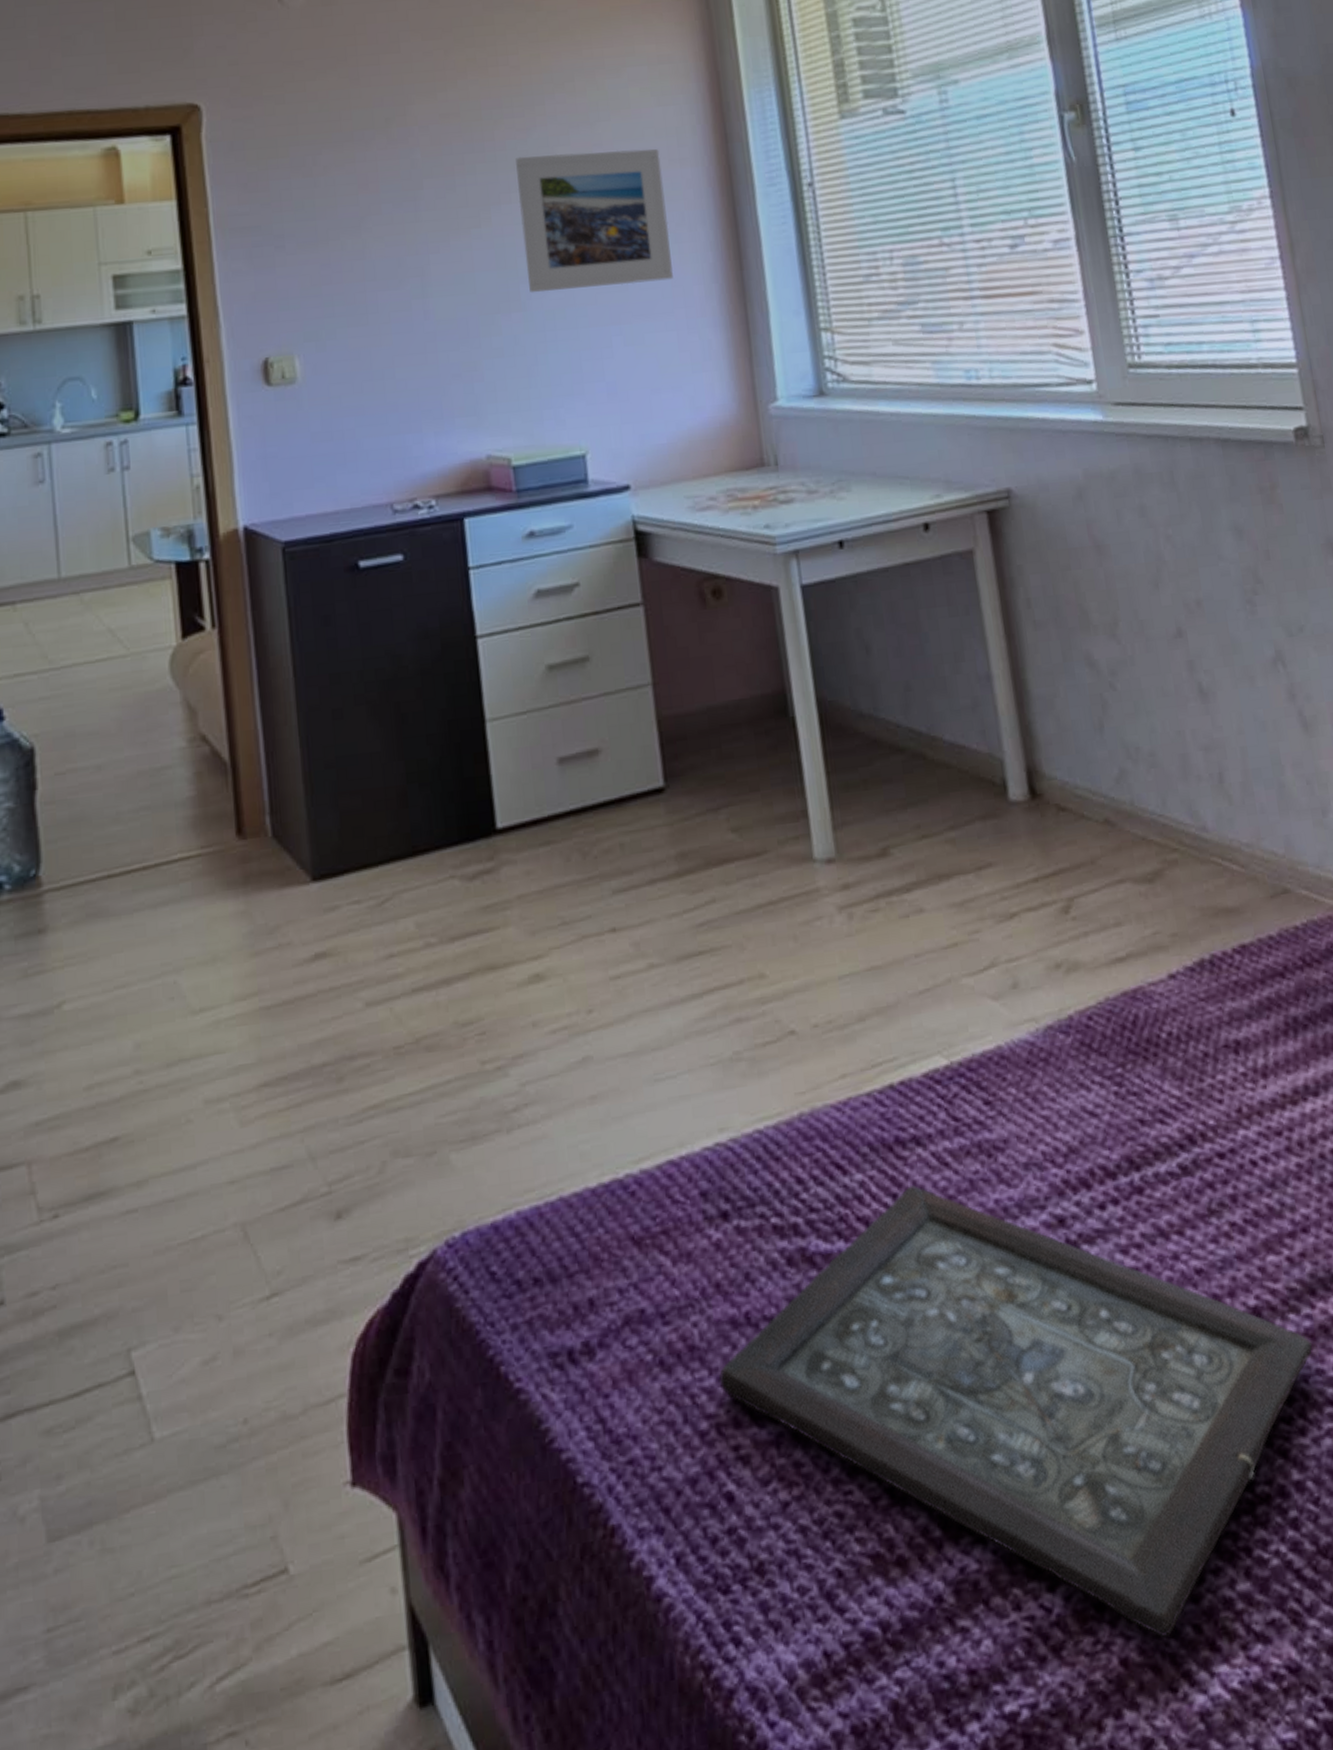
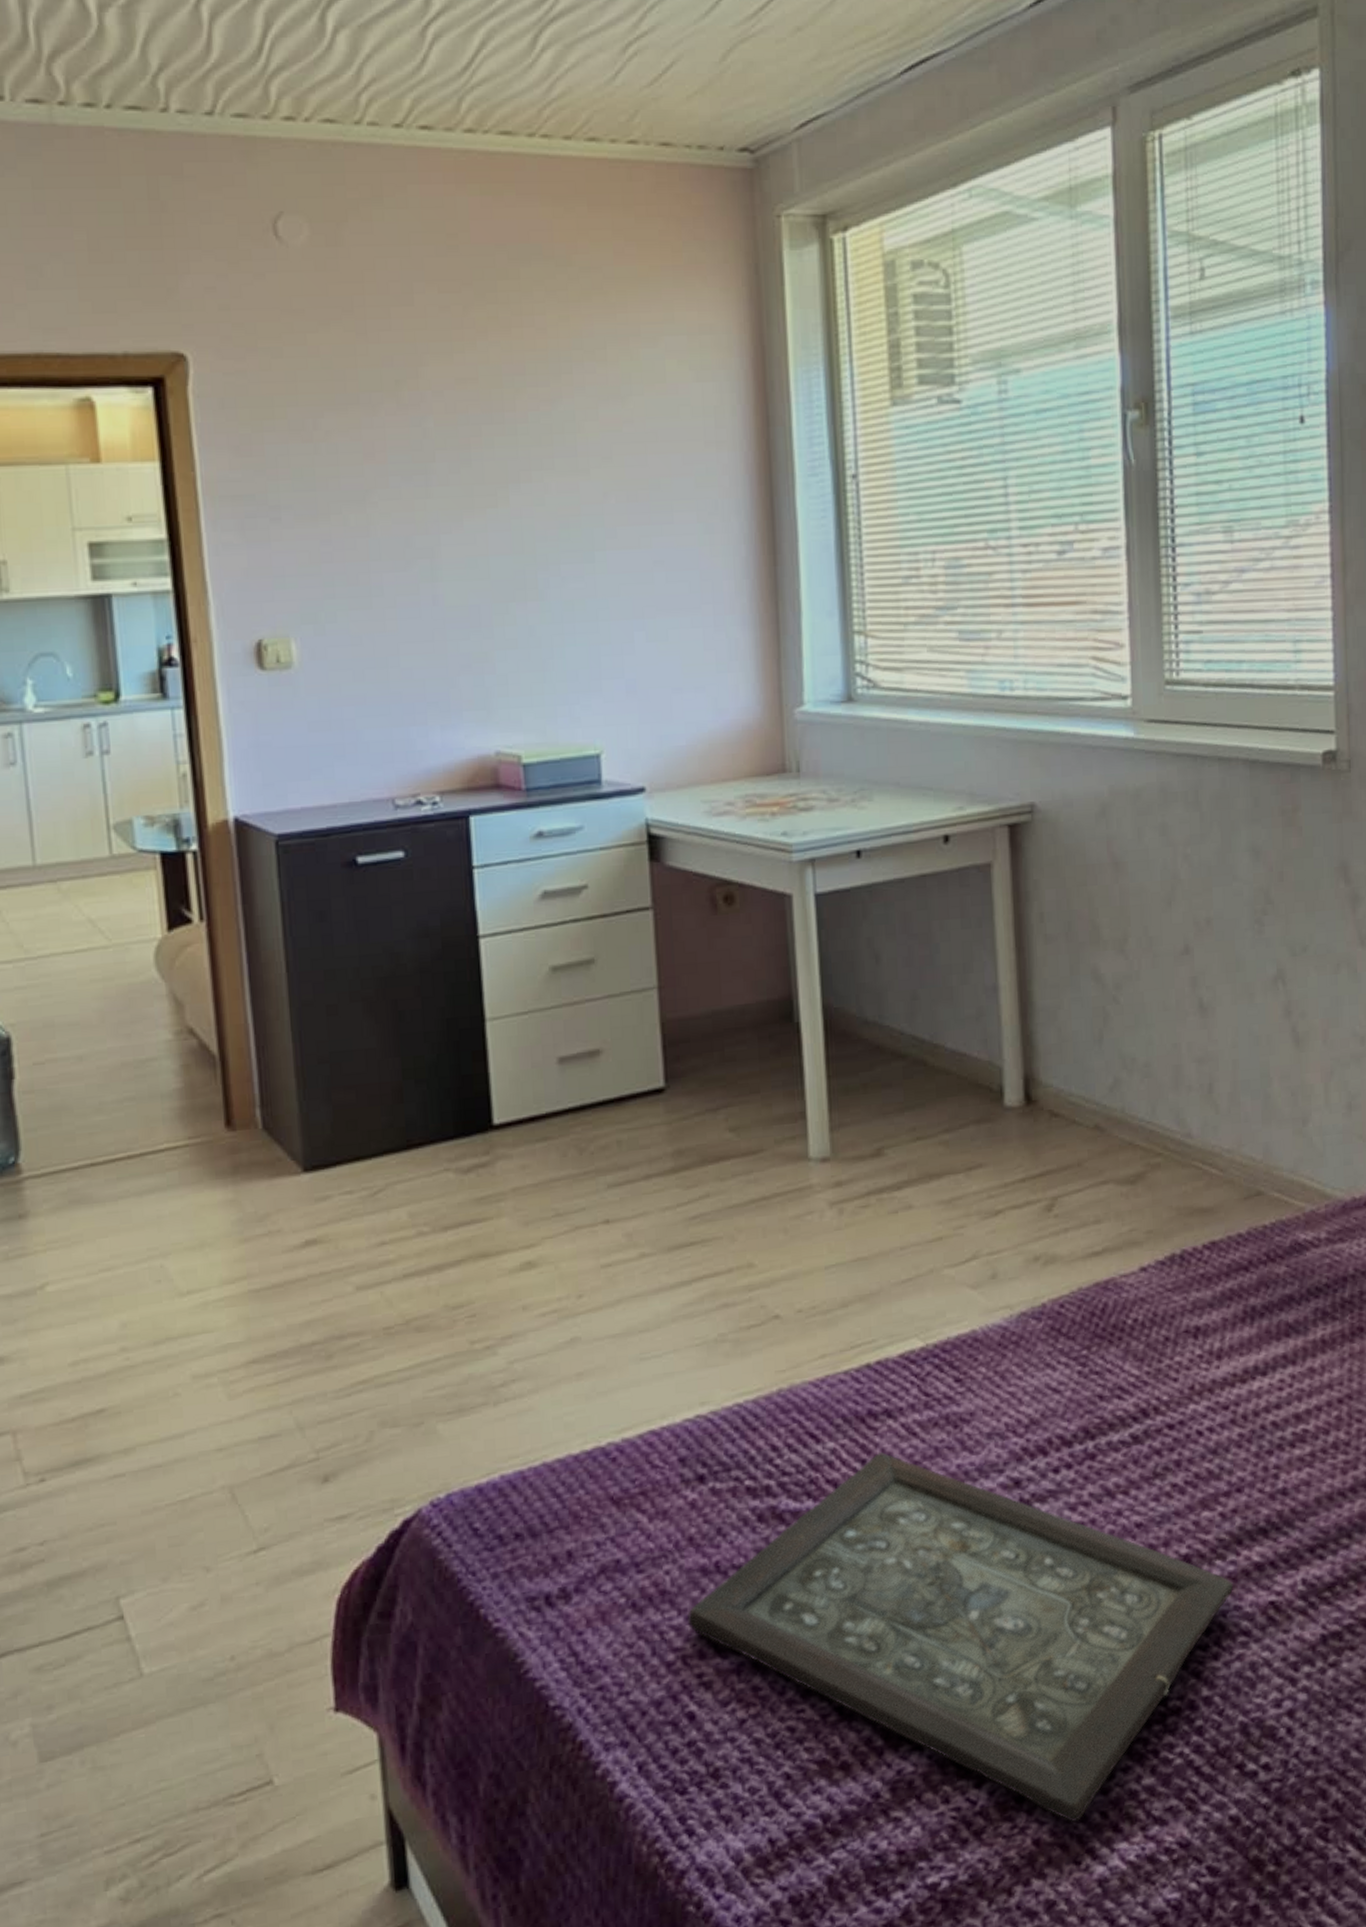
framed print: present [516,148,673,293] -> none [538,428,702,582]

